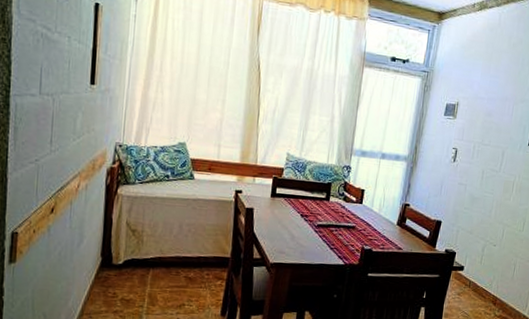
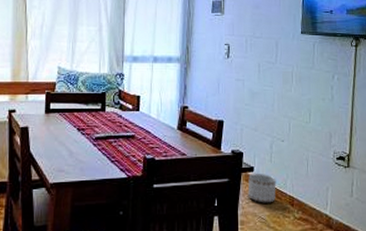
planter: none [455,272,483,300] -> present [247,173,276,203]

